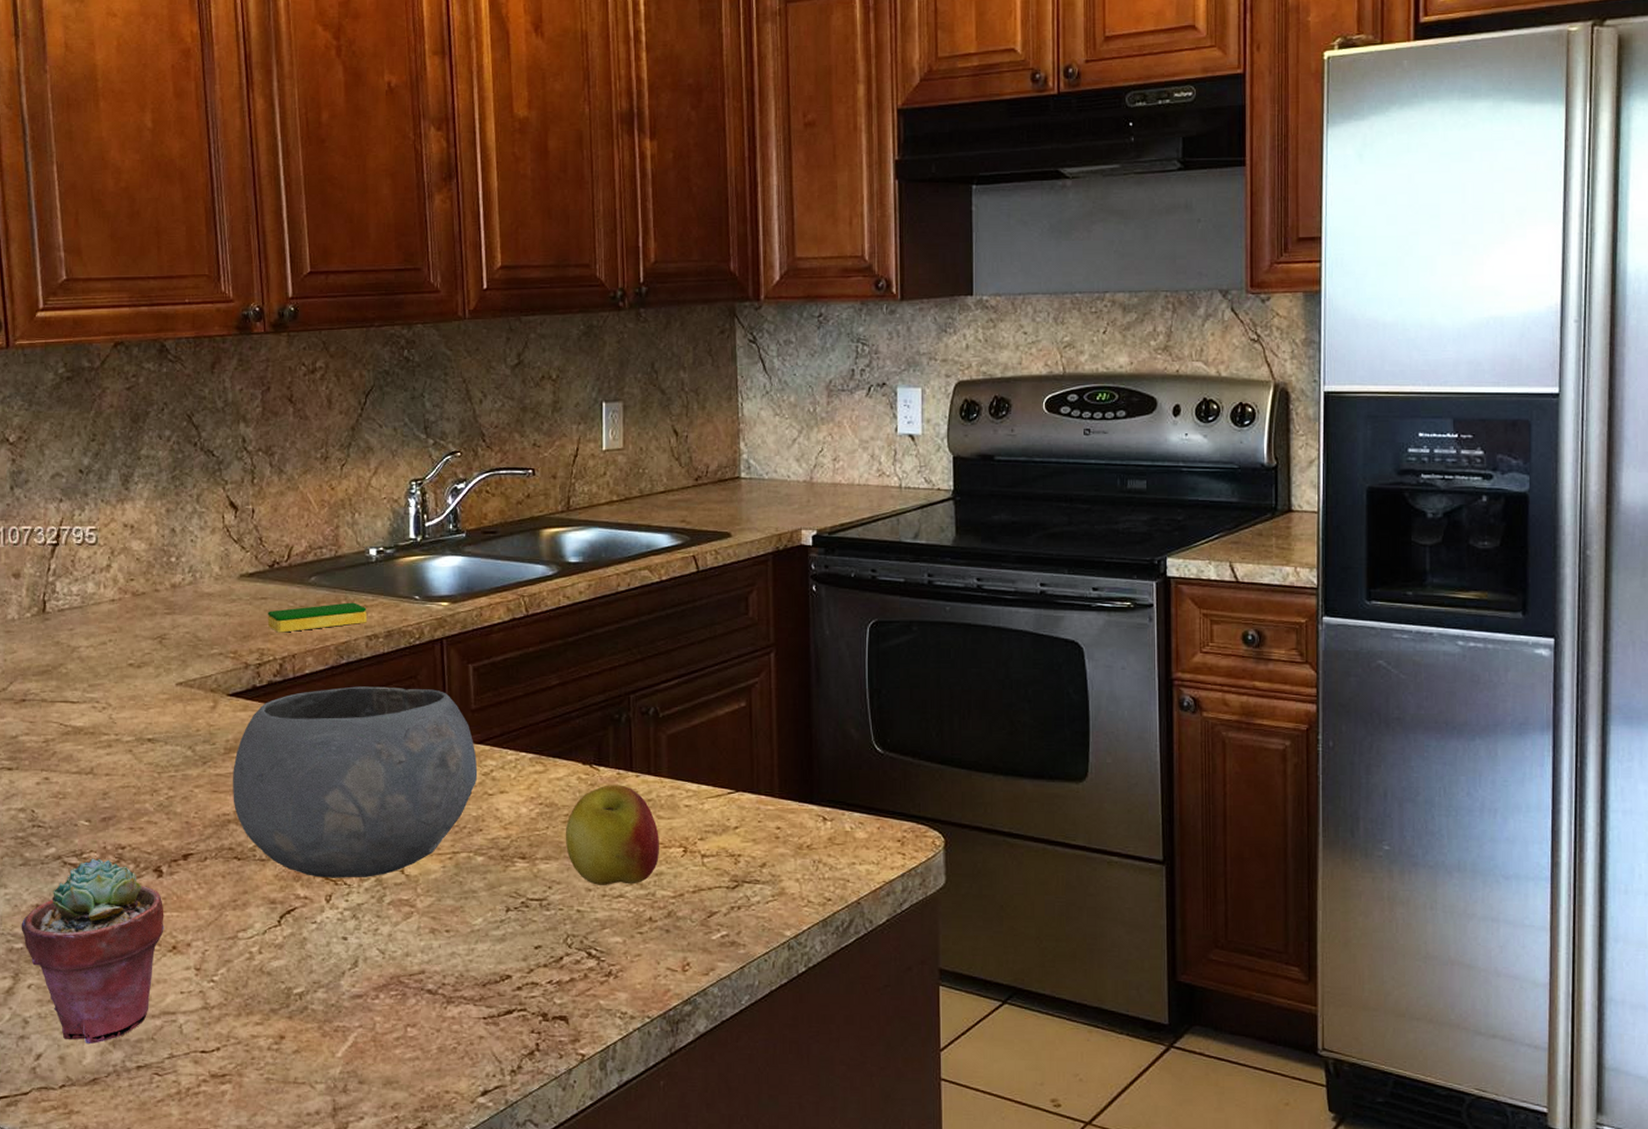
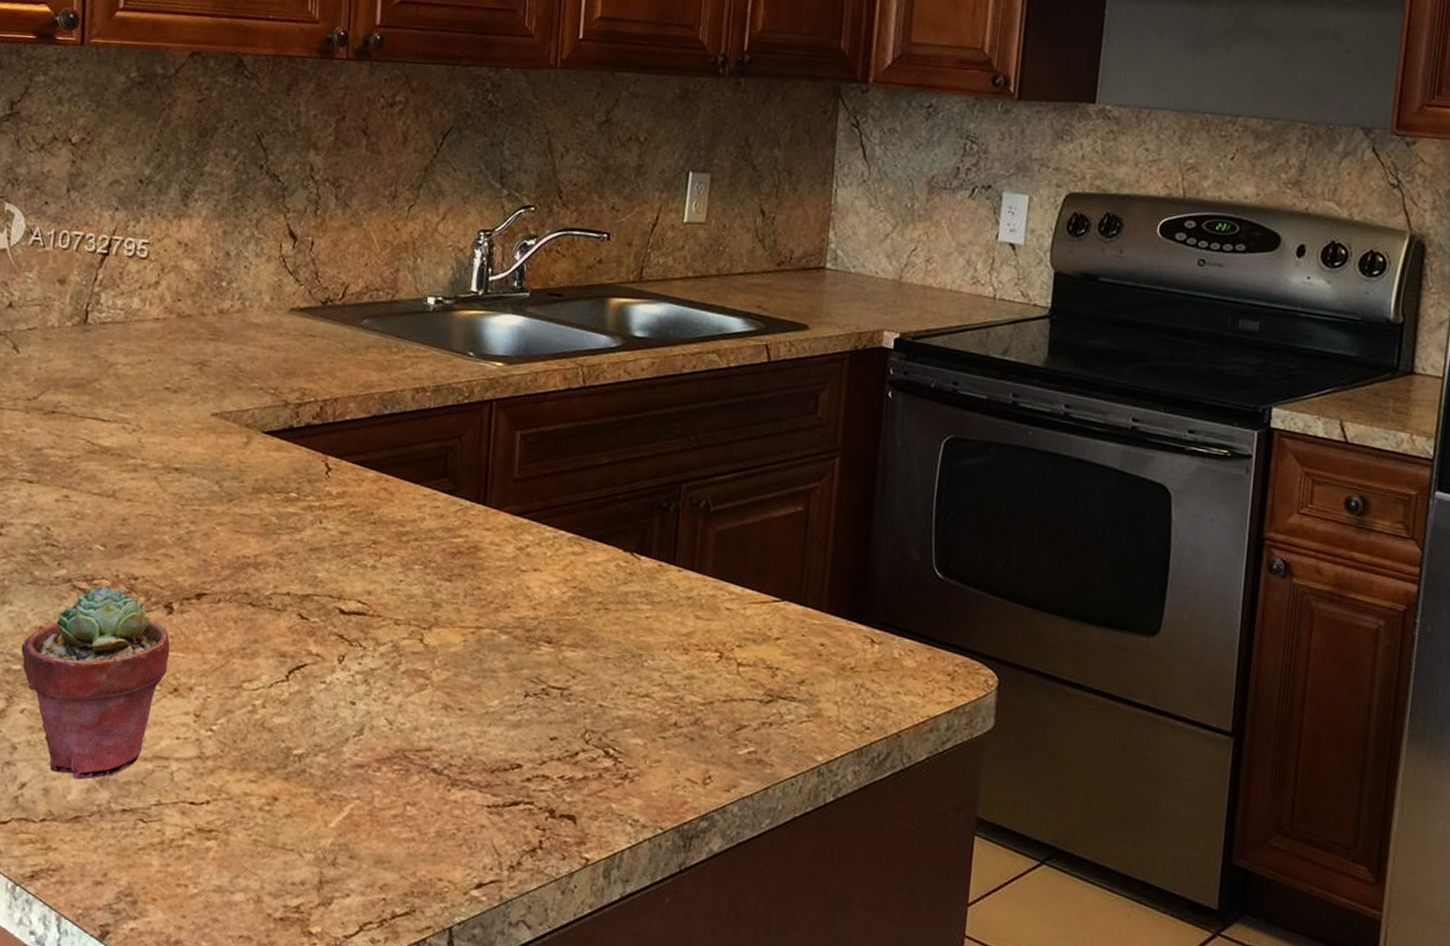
bowl: present [233,686,478,878] -> none [254,438,513,642]
dish sponge: present [267,602,367,633] -> none [313,349,418,375]
apple: present [565,785,659,885] -> none [595,576,695,685]

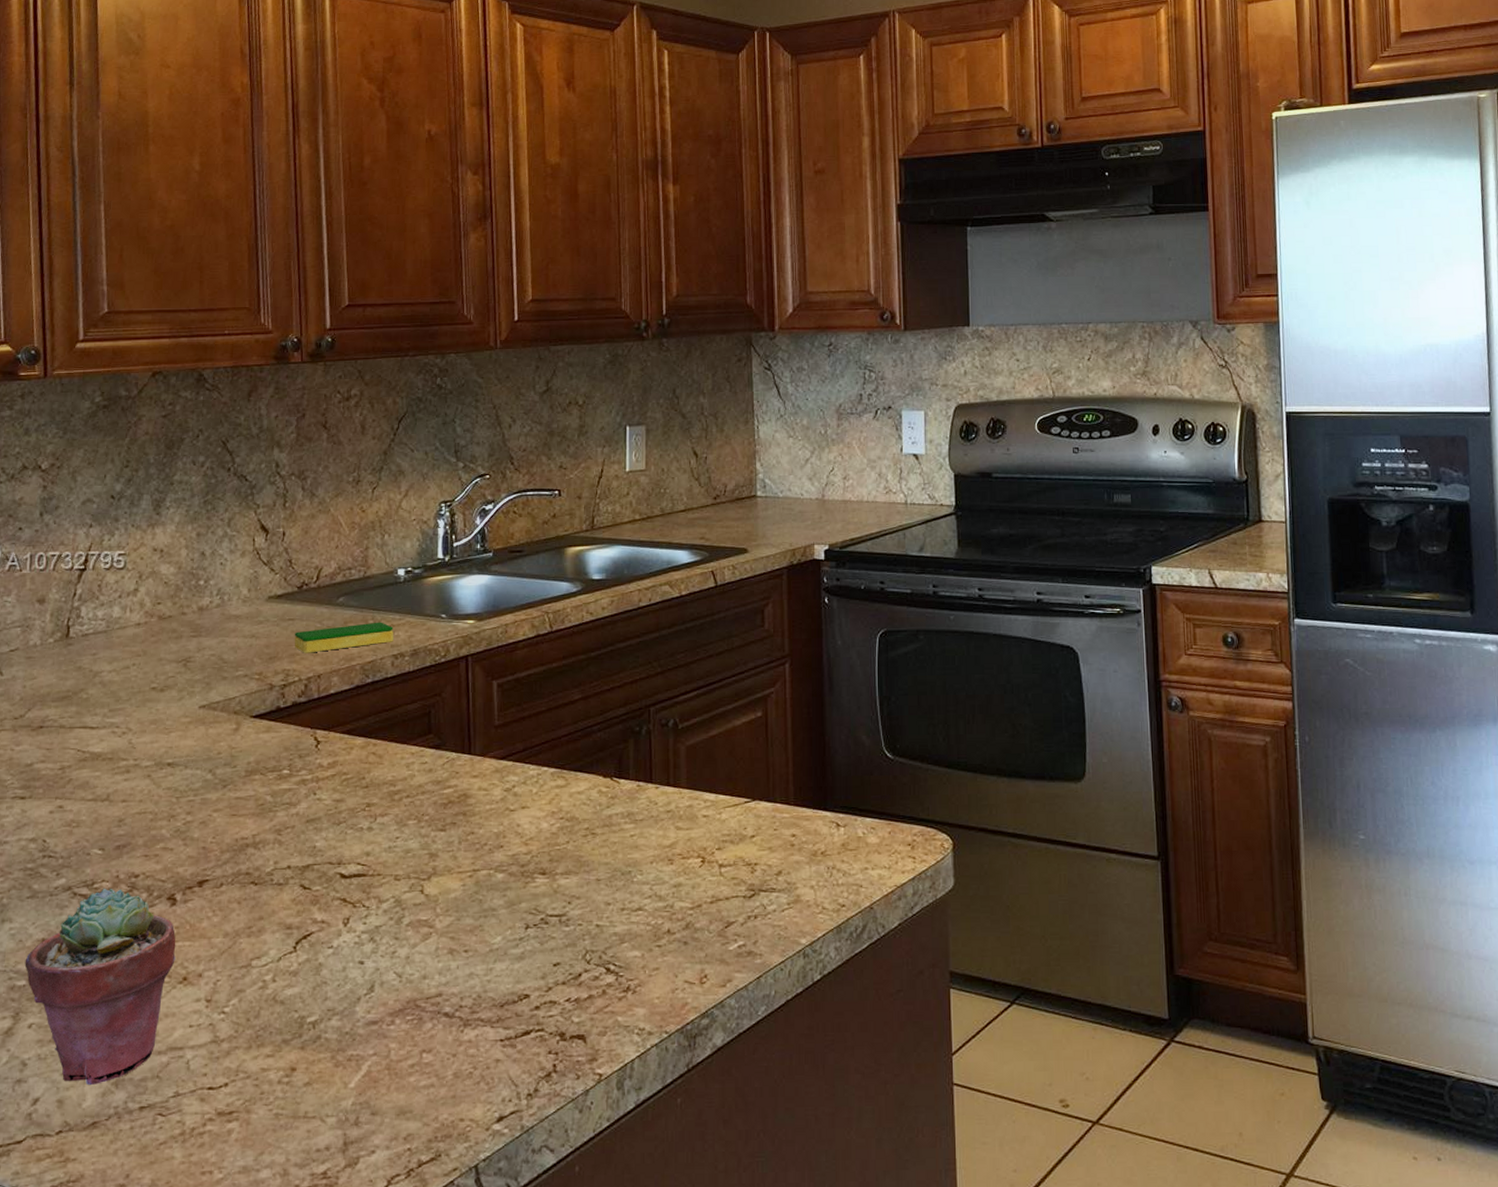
dish sponge: none [313,349,418,375] -> present [294,622,394,653]

